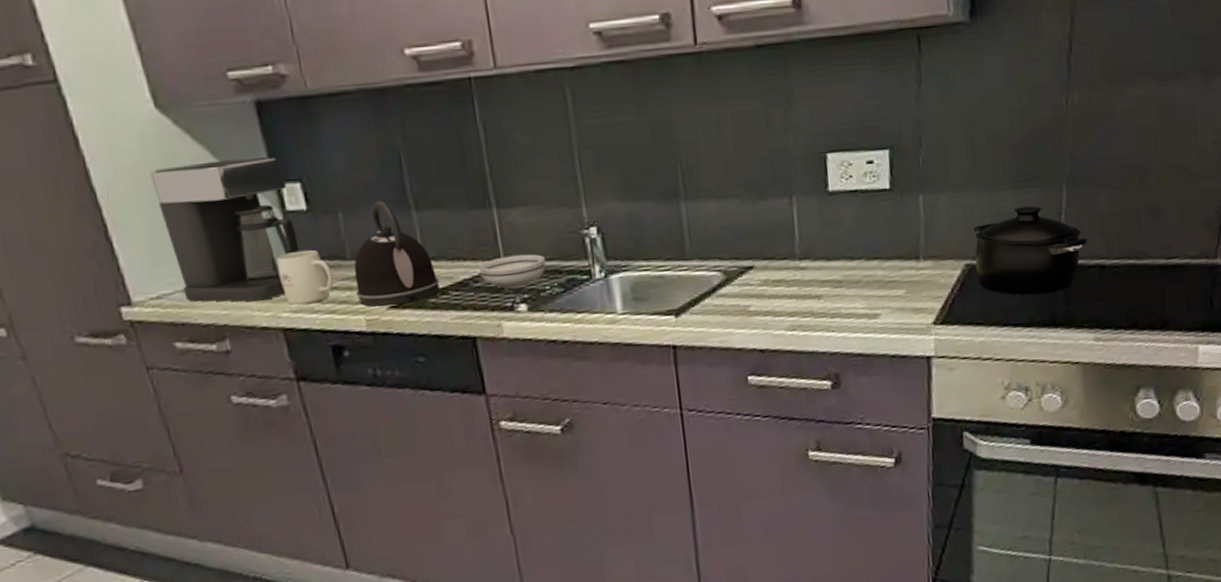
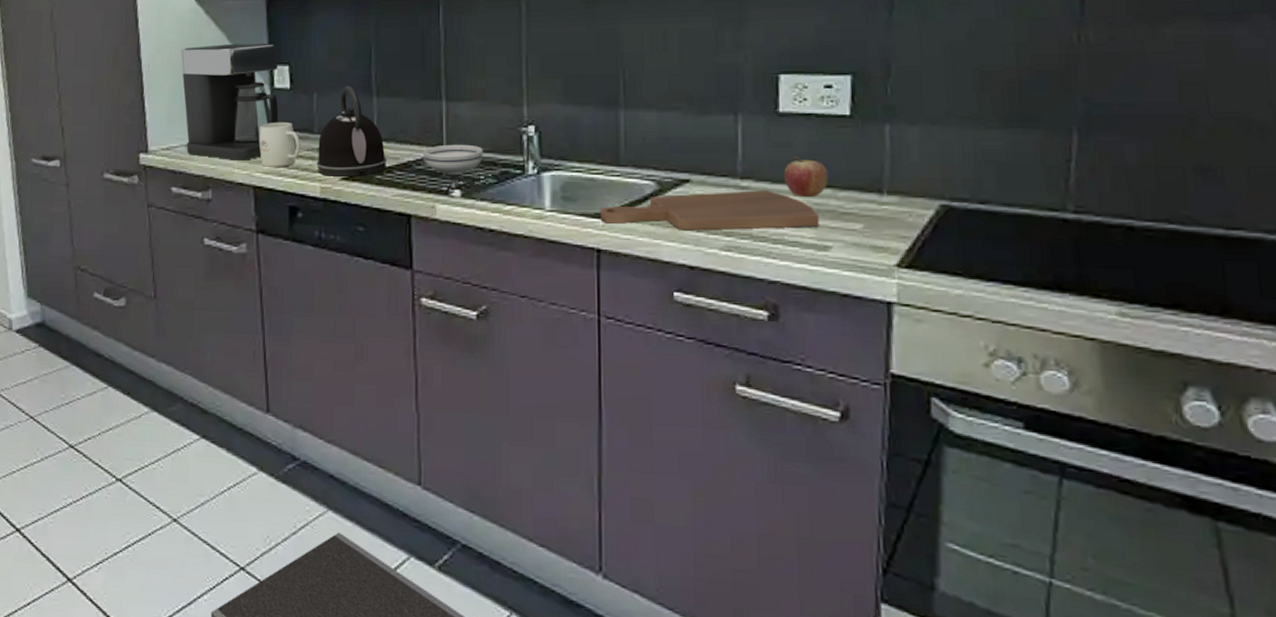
cutting board: none [671,268,870,319] -> present [600,190,820,231]
fruit: none [836,233,875,272] -> present [784,156,829,198]
saucepan: present [973,206,1087,295] -> none [952,148,1107,250]

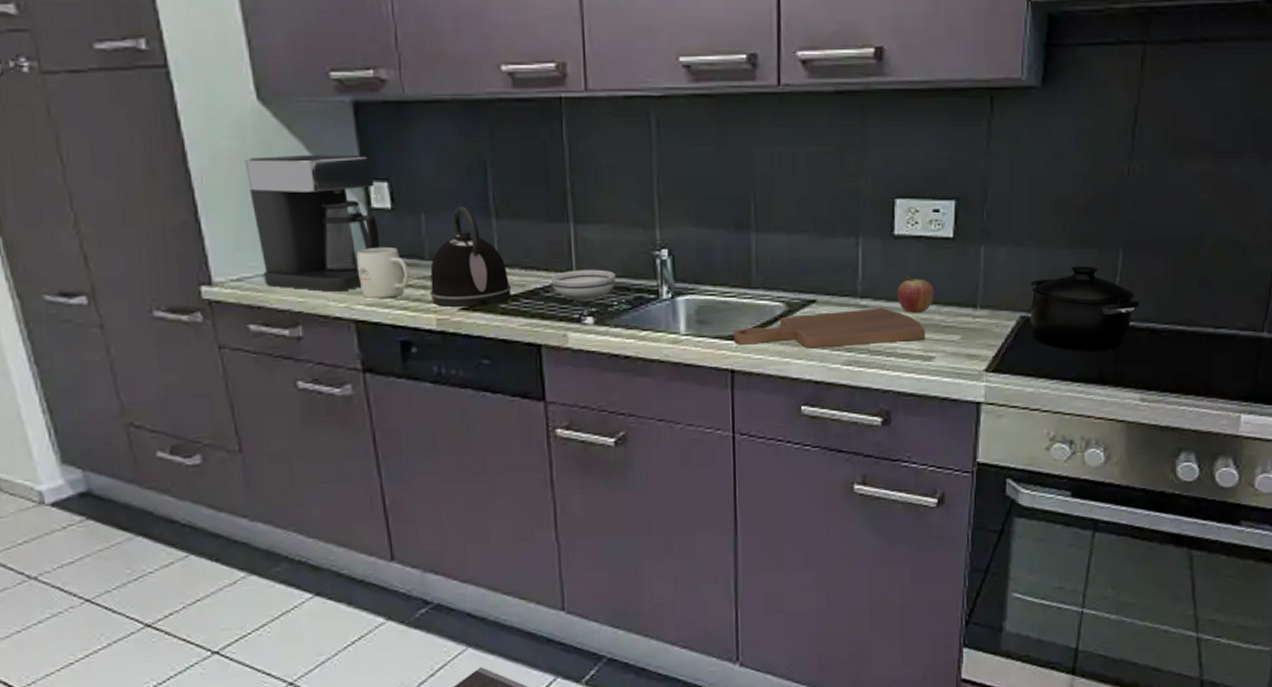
saucepan: none [952,148,1107,250] -> present [1030,266,1140,351]

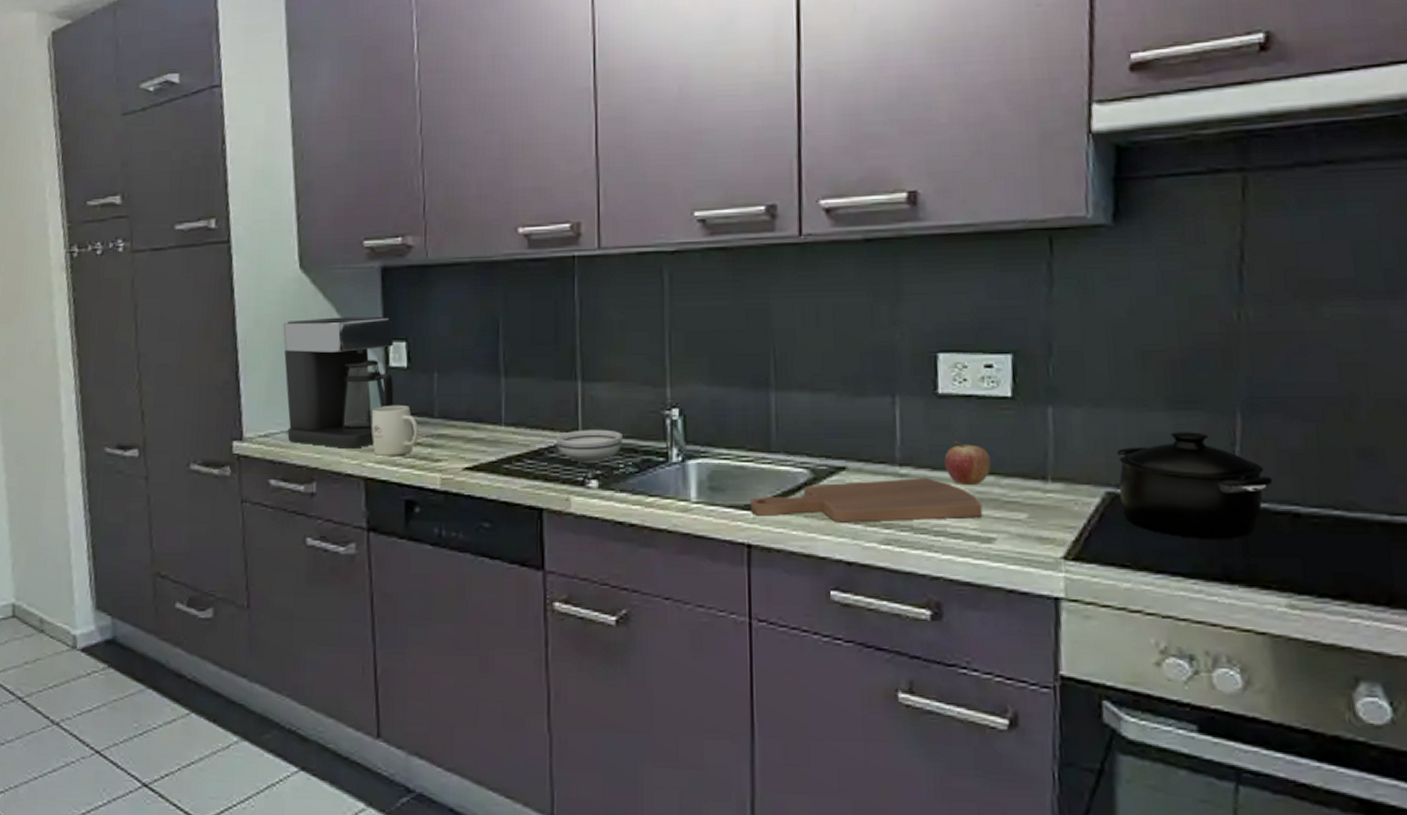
kettle: present [430,206,512,307] -> none [437,364,517,466]

